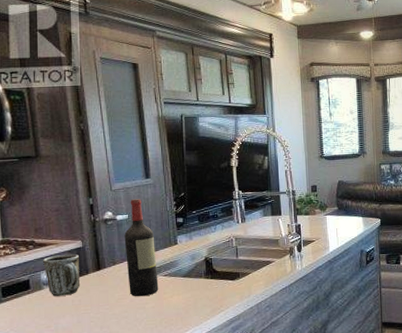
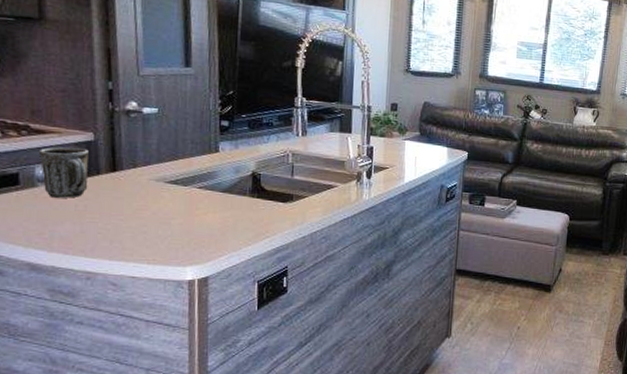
wine bottle: present [124,199,159,297] -> none [150,90,191,210]

